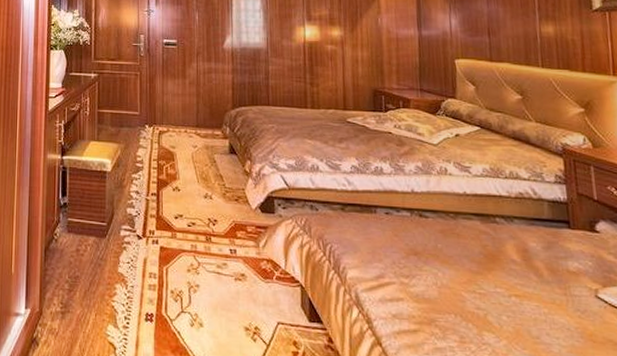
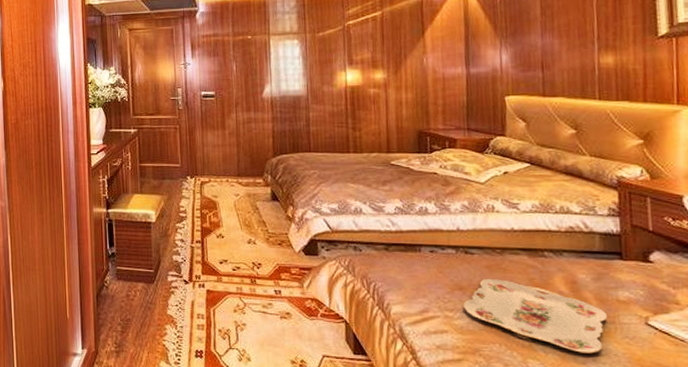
serving tray: none [419,243,560,327] -> present [463,278,608,354]

